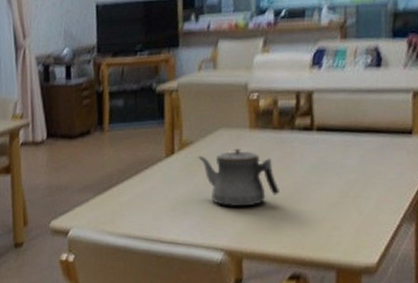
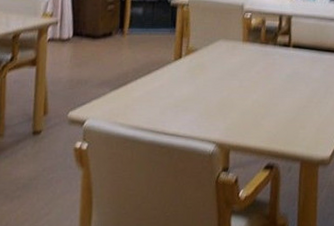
teapot: present [198,148,280,207] -> none [200,57,262,106]

